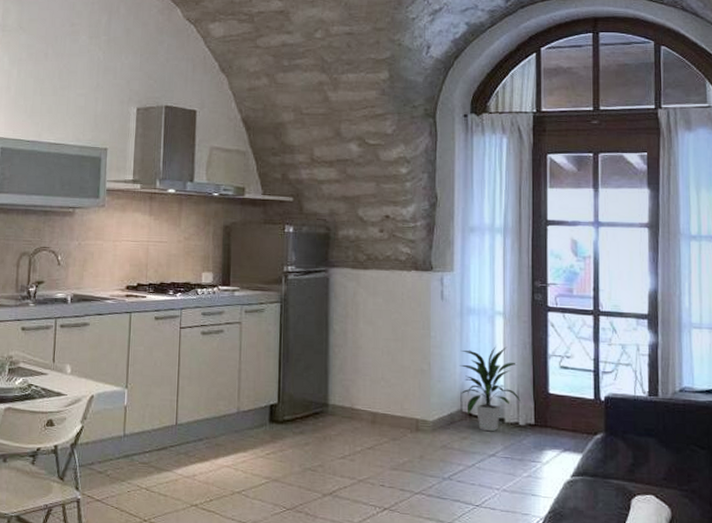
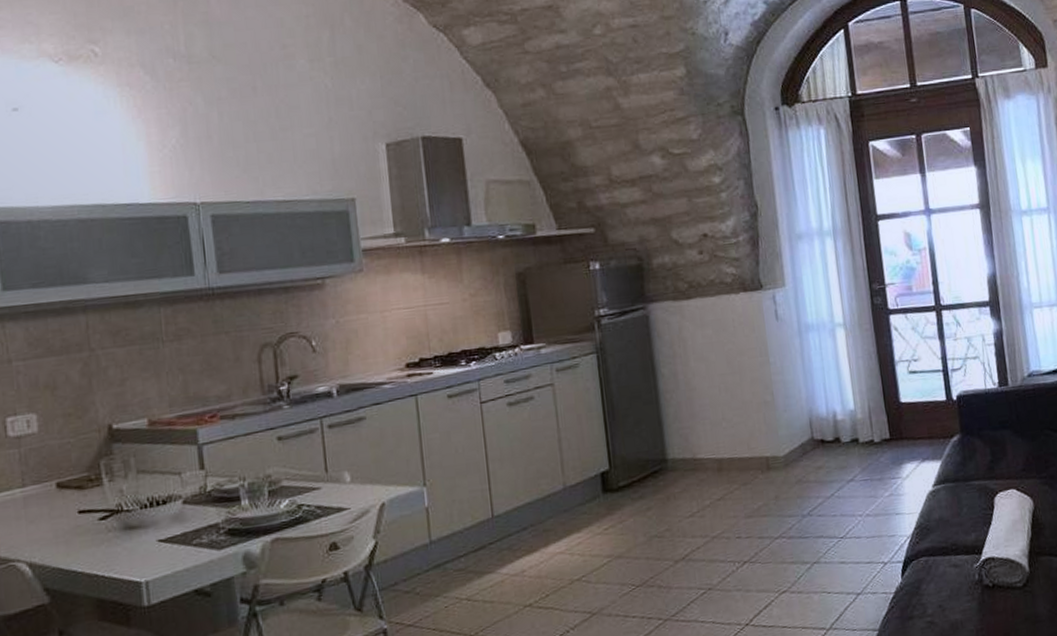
indoor plant: present [459,346,522,432] -> none [803,360,874,456]

